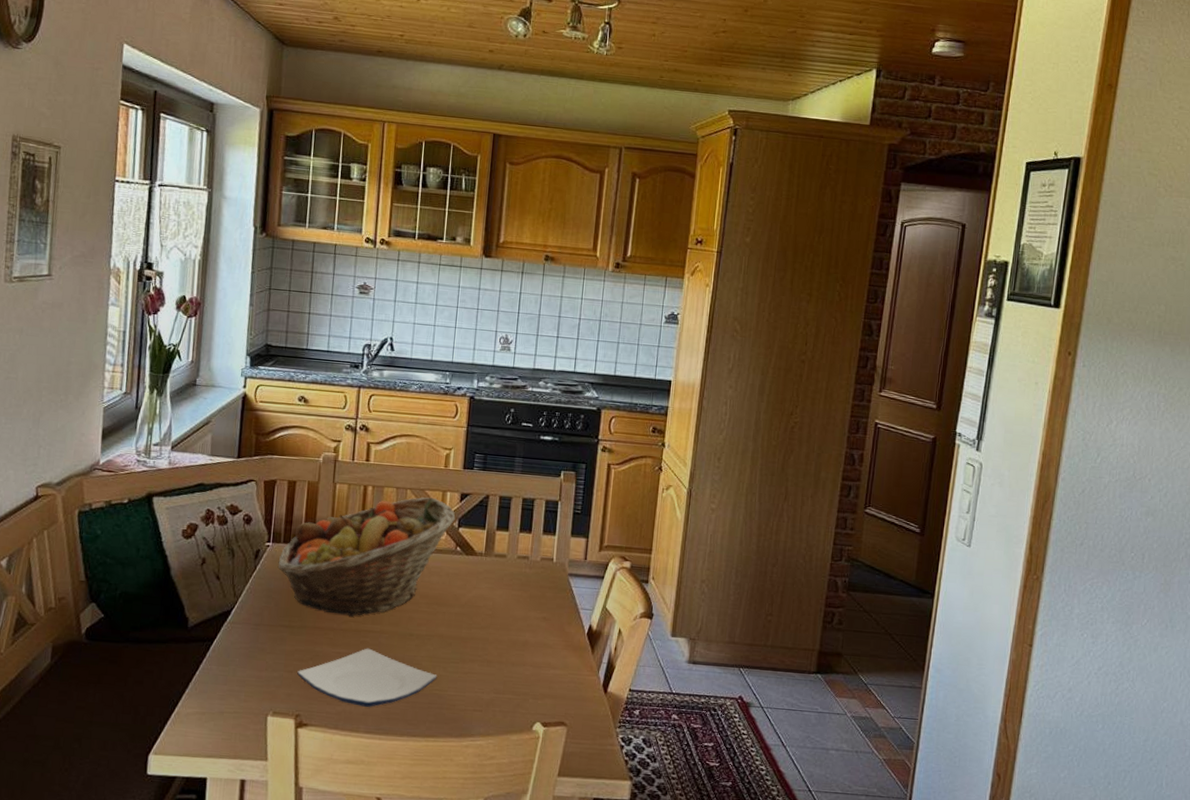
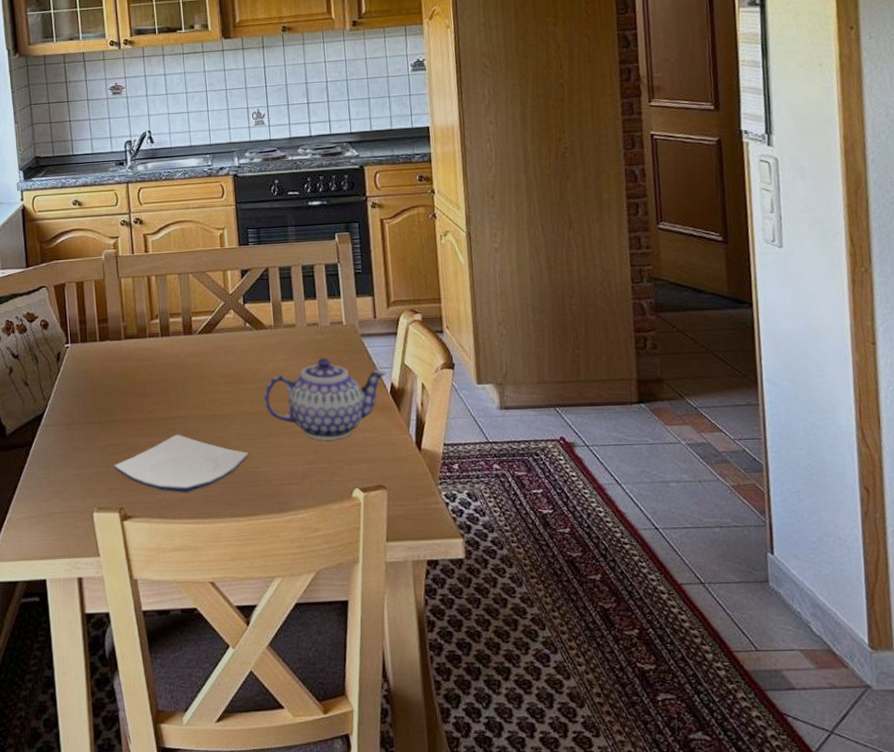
fruit basket: present [277,497,456,617] -> none [79,278,240,405]
teapot: none [461,591,587,674] -> present [263,358,387,441]

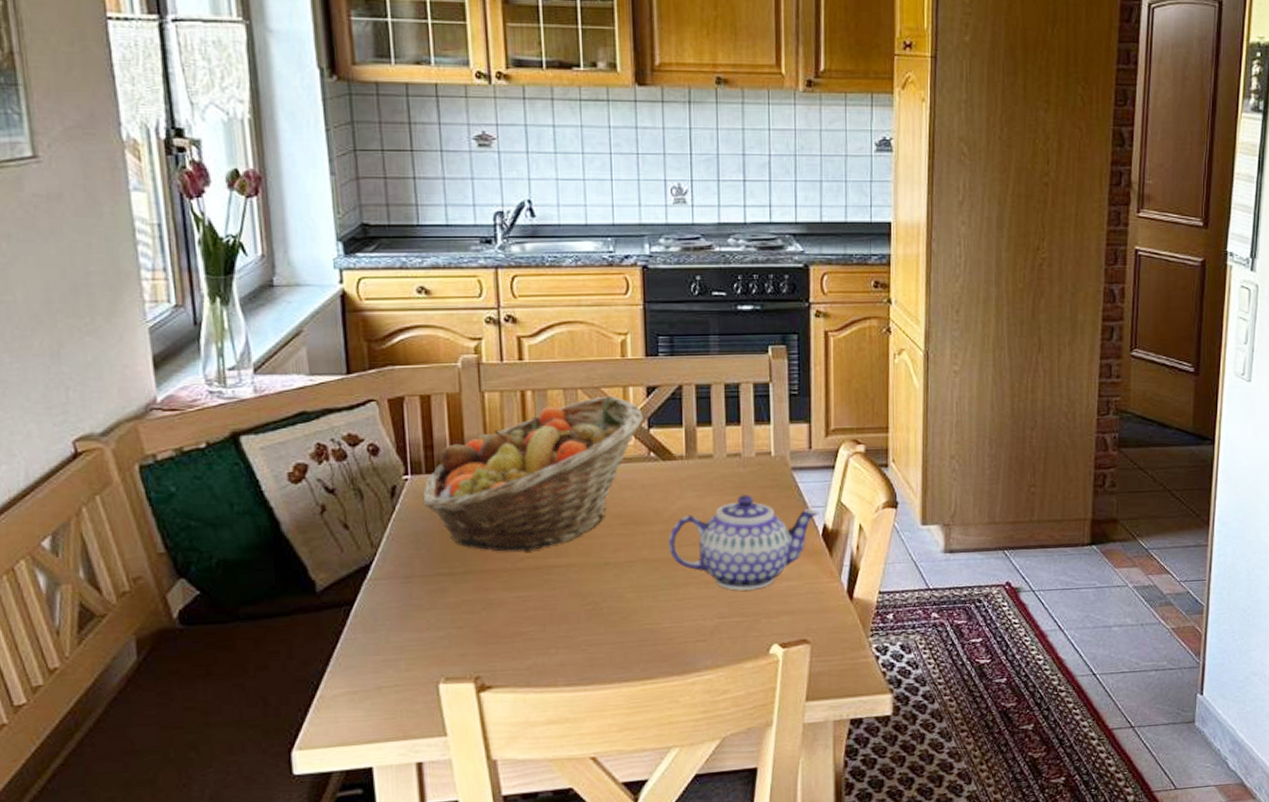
fruit basket: none [79,278,240,405] -> present [422,395,644,552]
plate: present [114,434,249,493] -> none [469,586,646,656]

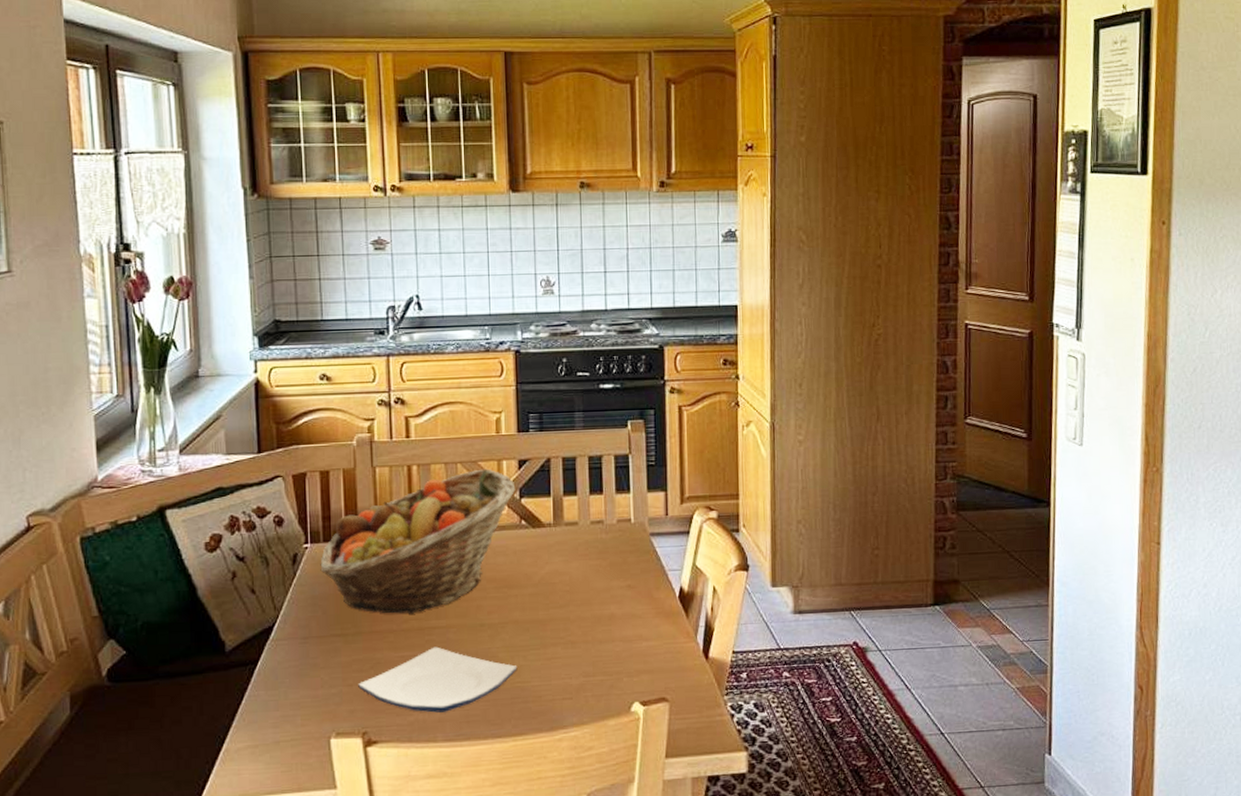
plate: none [469,586,646,656] -> present [358,646,518,713]
teapot: present [668,494,820,591] -> none [537,559,676,651]

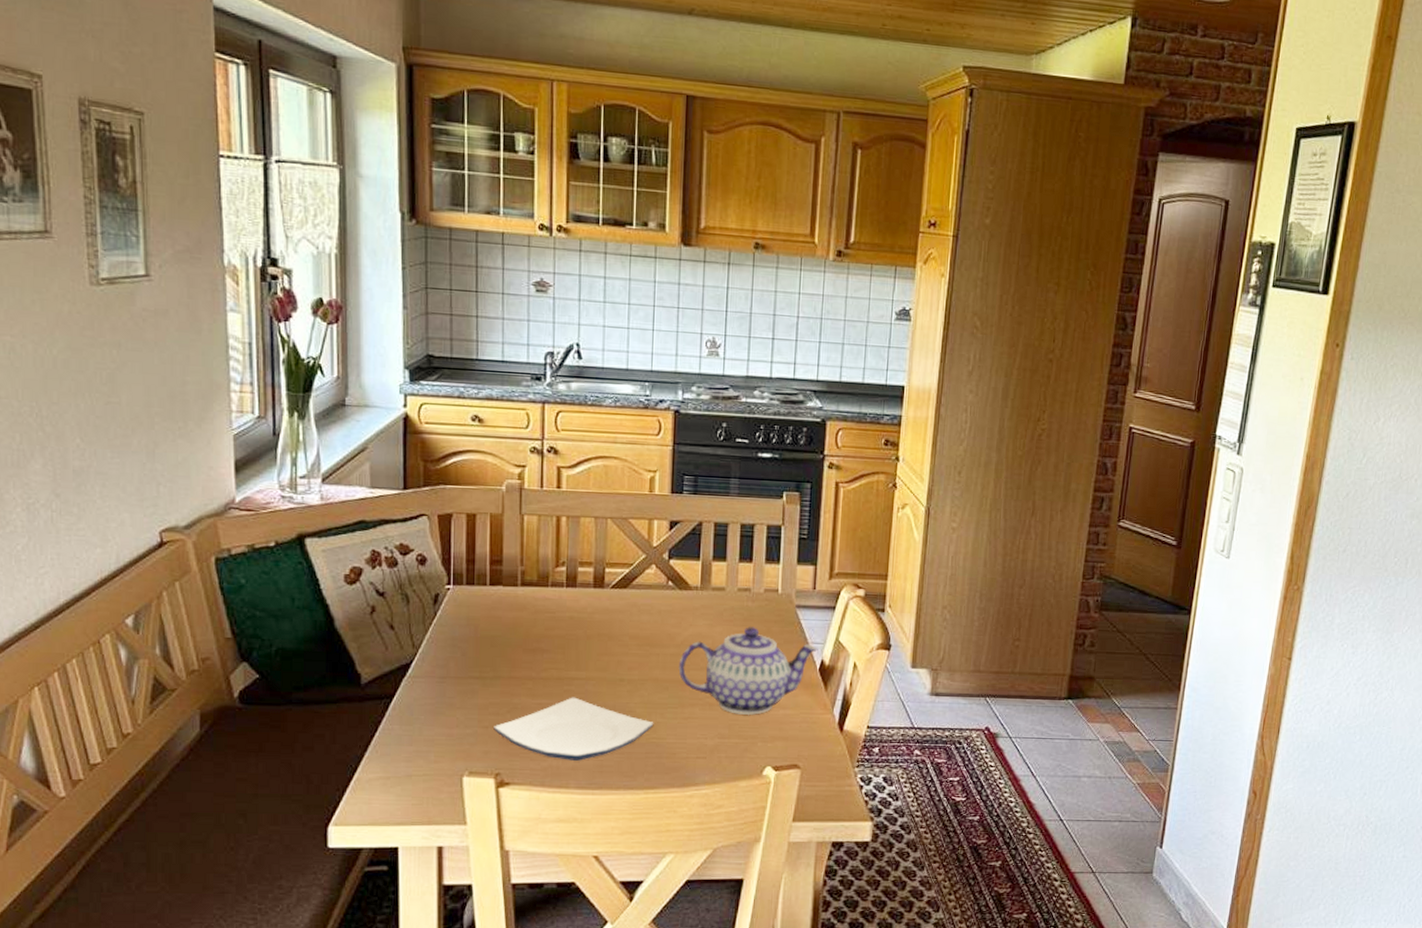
fruit basket: present [320,469,516,614] -> none [461,526,665,663]
teapot: none [537,559,676,651] -> present [678,627,818,716]

